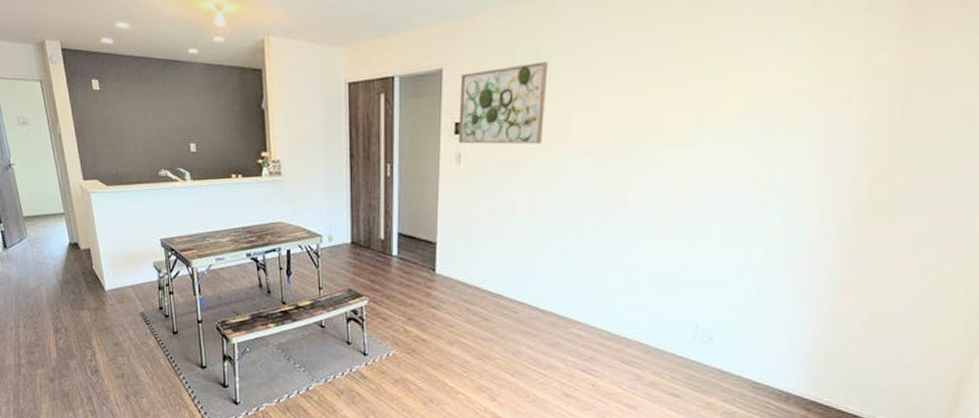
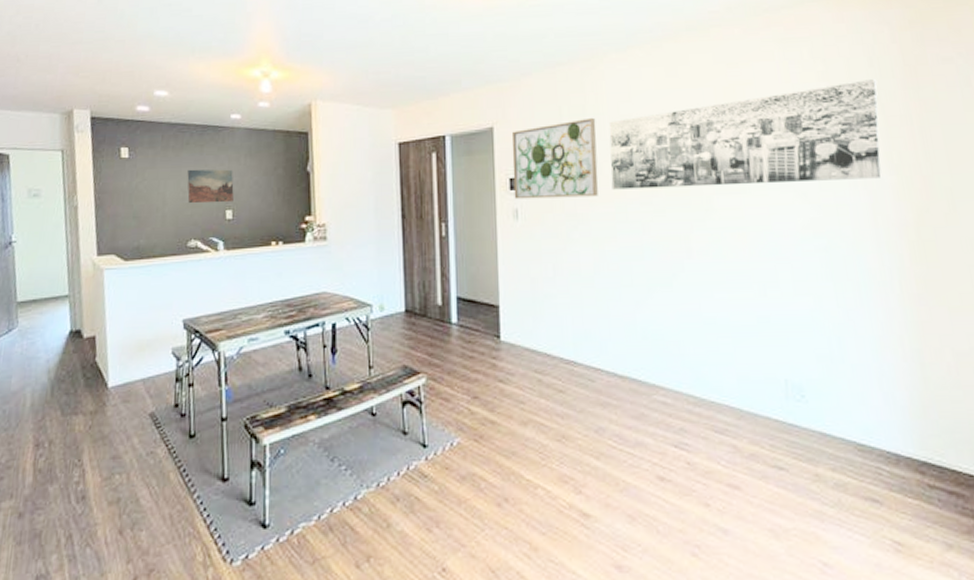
wall art: none [153,103,196,136] -> present [187,169,234,204]
wall art: none [556,23,871,138] -> present [609,78,881,190]

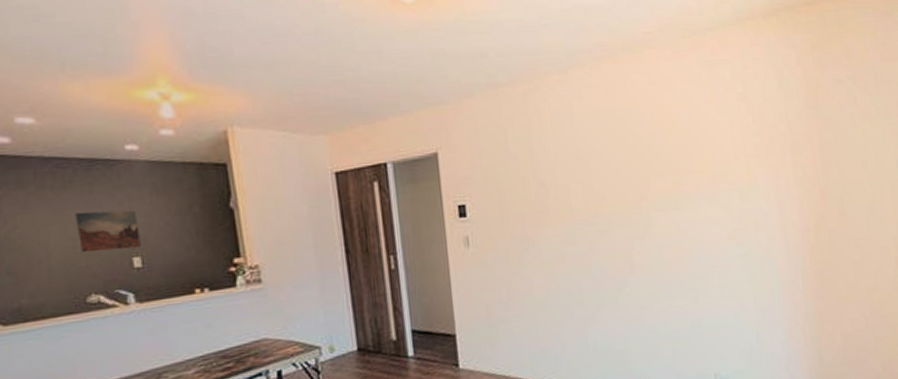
wall art: present [511,117,598,200] -> none [457,140,547,227]
wall art: present [609,78,881,190] -> none [554,99,789,212]

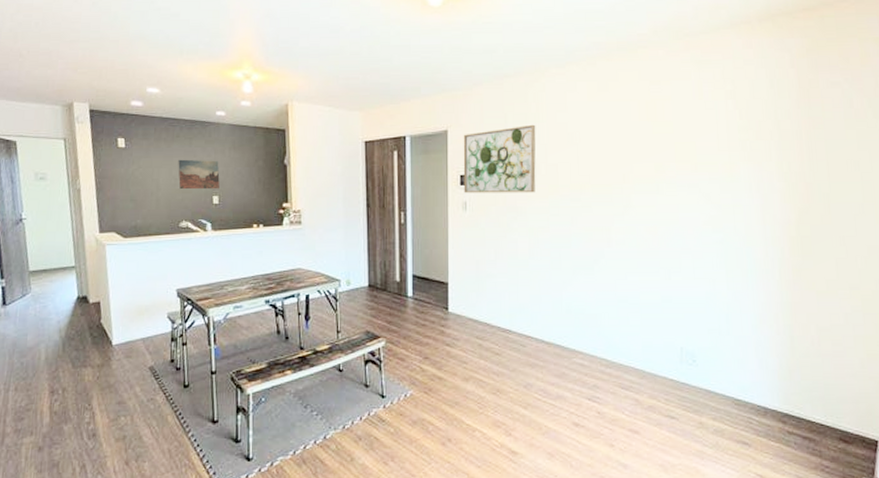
wall art: none [457,140,547,227] -> present [463,124,536,193]

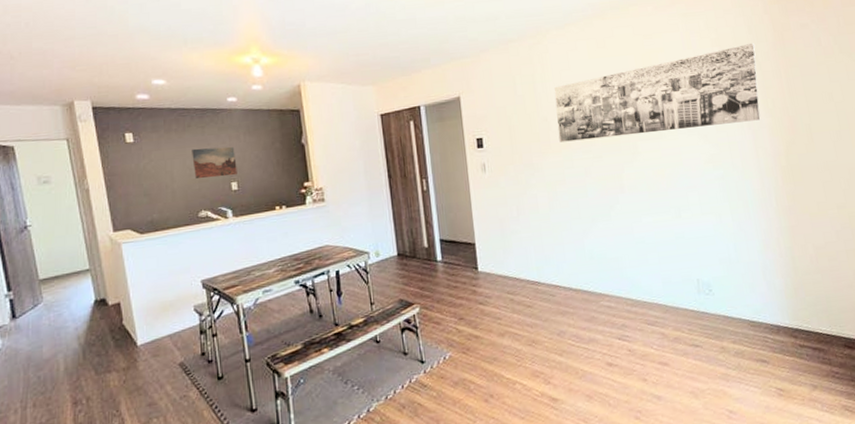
wall art: present [463,124,536,193] -> none [475,84,549,156]
wall art: none [546,98,776,187] -> present [554,42,760,143]

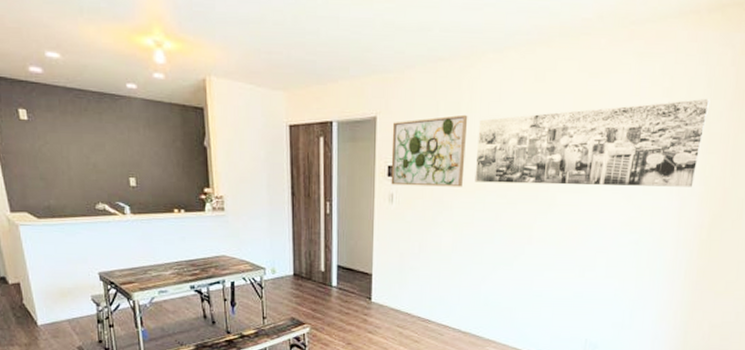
wall art: present [192,147,237,179] -> none [88,136,136,171]
wall art: none [475,84,549,156] -> present [391,114,468,187]

